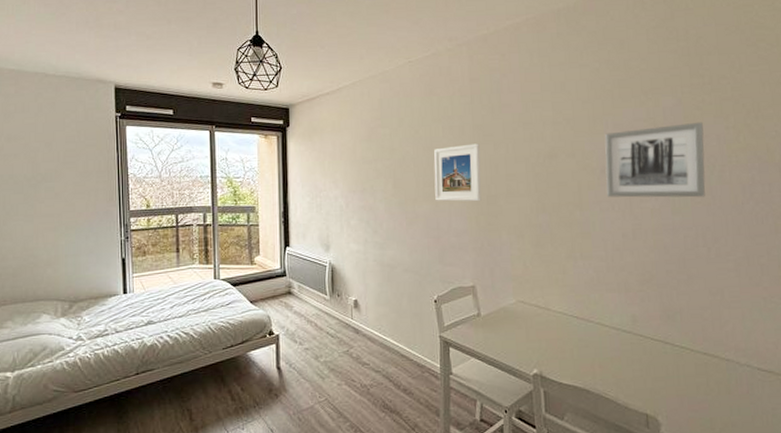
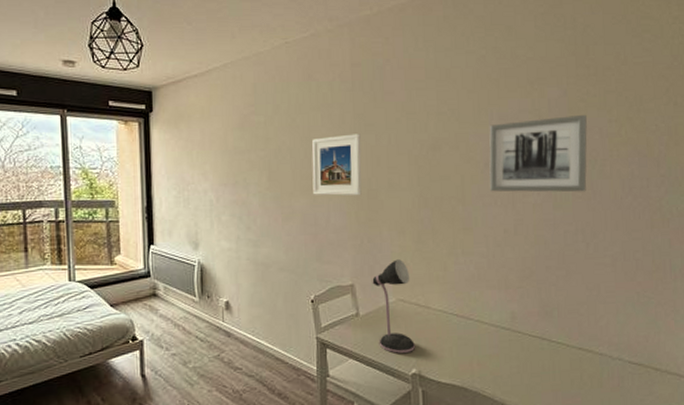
desk lamp: none [492,262,536,353] -> present [372,259,415,353]

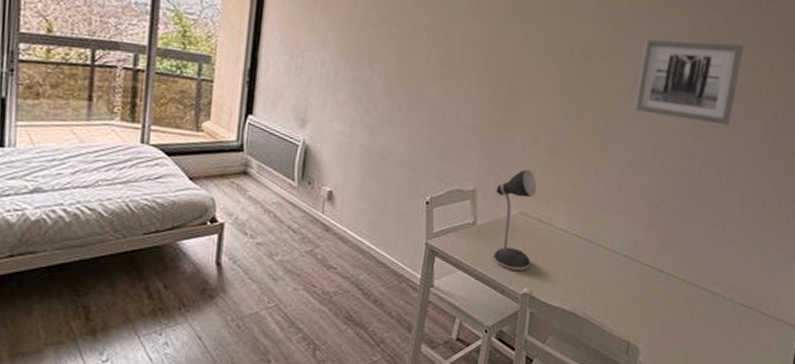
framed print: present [312,134,362,196] -> none [446,22,509,94]

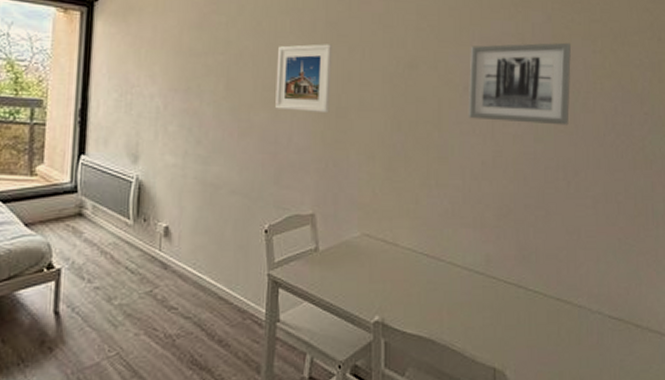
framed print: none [446,22,509,94] -> present [275,43,332,114]
desk lamp: present [492,169,537,270] -> none [335,188,379,297]

